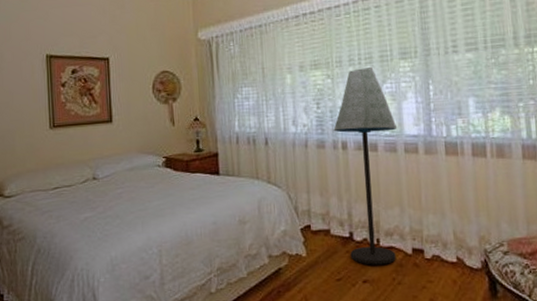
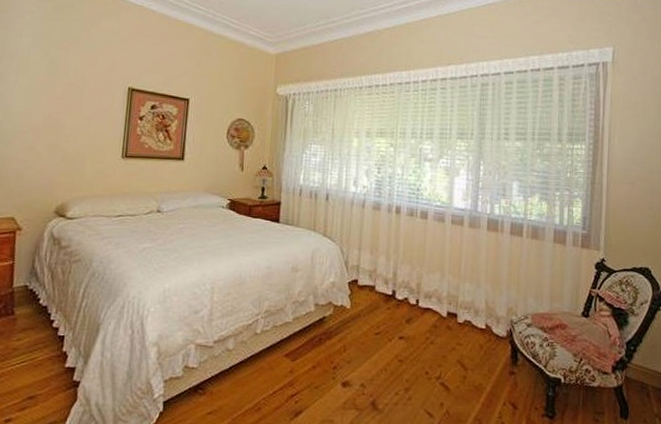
floor lamp: present [333,66,398,265] -> none [390,141,448,324]

